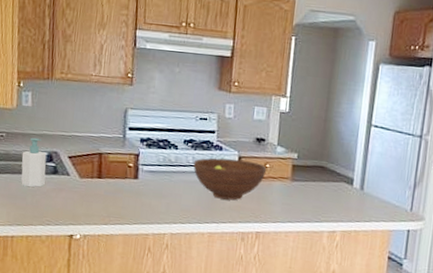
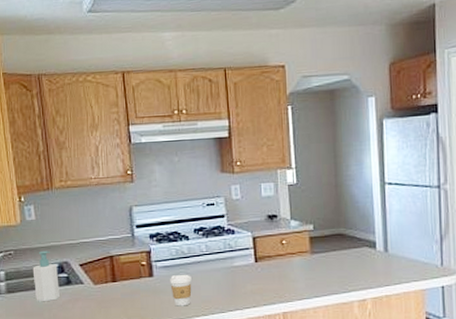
coffee cup: none [153,181,175,212] -> present [170,275,192,307]
fruit bowl: present [193,158,267,201] -> none [207,240,284,284]

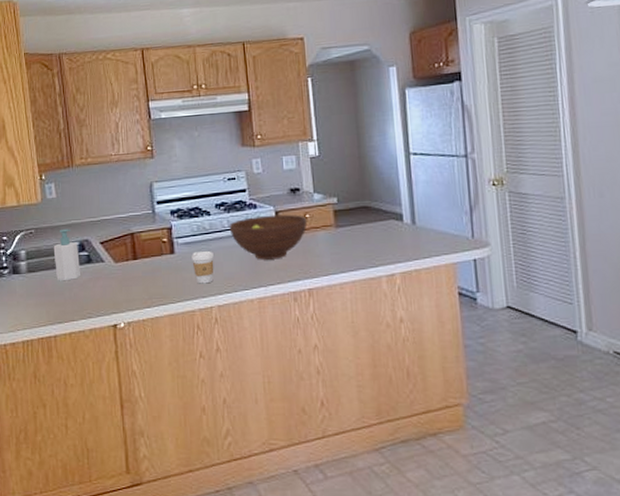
fruit bowl: none [207,240,284,284] -> present [229,214,307,260]

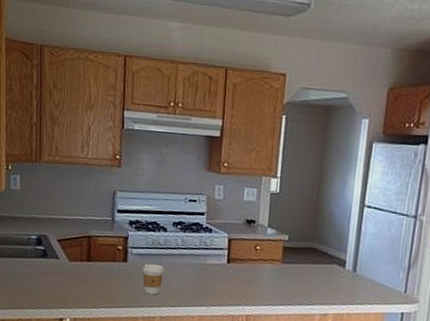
soap bottle: present [53,228,80,281] -> none [11,221,36,271]
fruit bowl: present [229,214,307,260] -> none [182,240,257,283]

